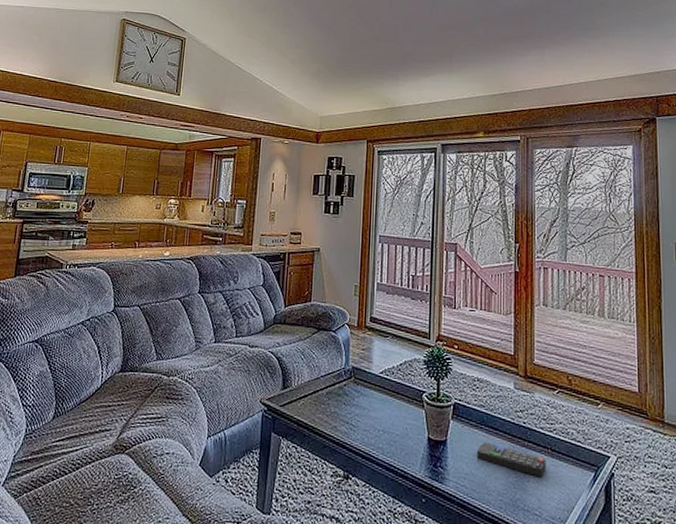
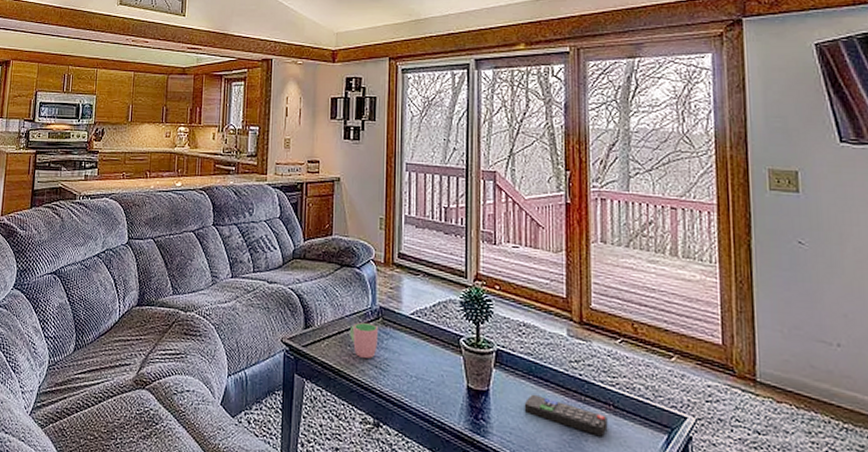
cup: none [325,382,350,415] -> present [350,323,378,358]

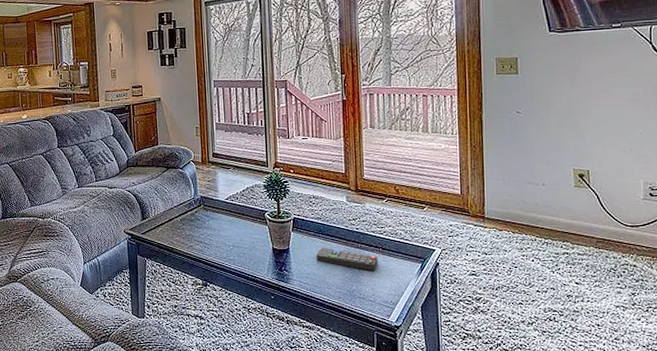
cup: present [350,323,378,358] -> none [179,210,201,237]

